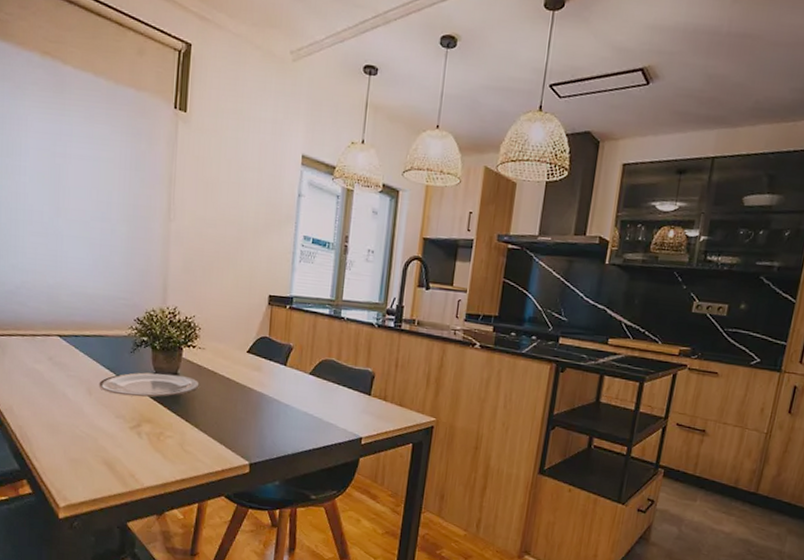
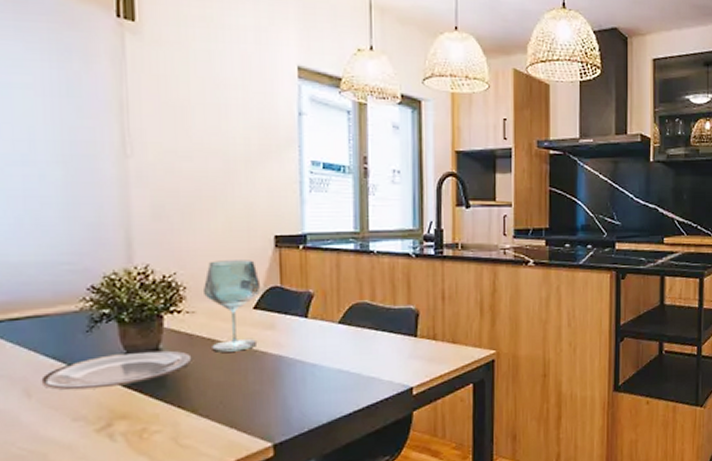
wine glass: none [212,310,255,385] -> present [202,260,261,352]

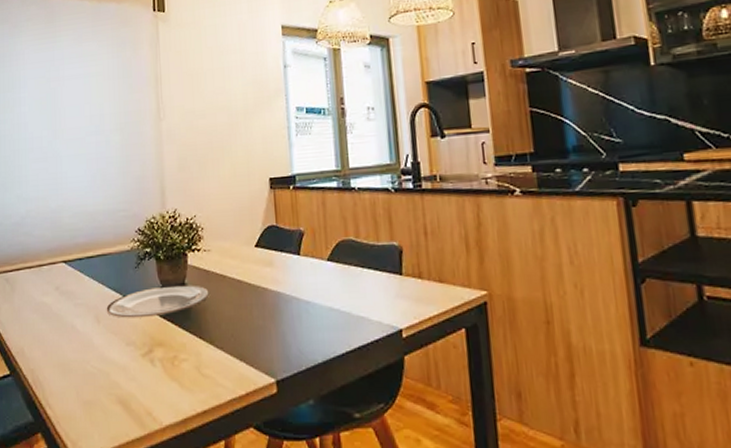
wine glass: present [202,260,261,352] -> none [215,201,261,288]

